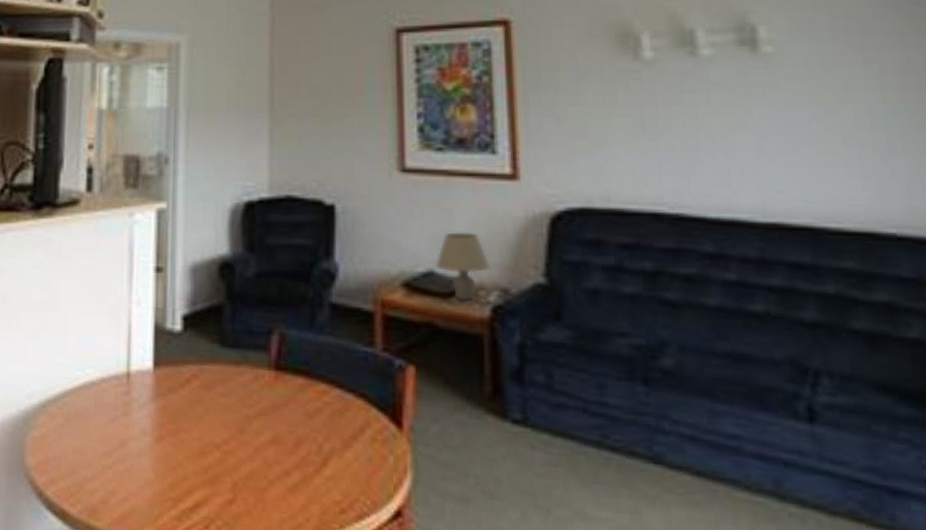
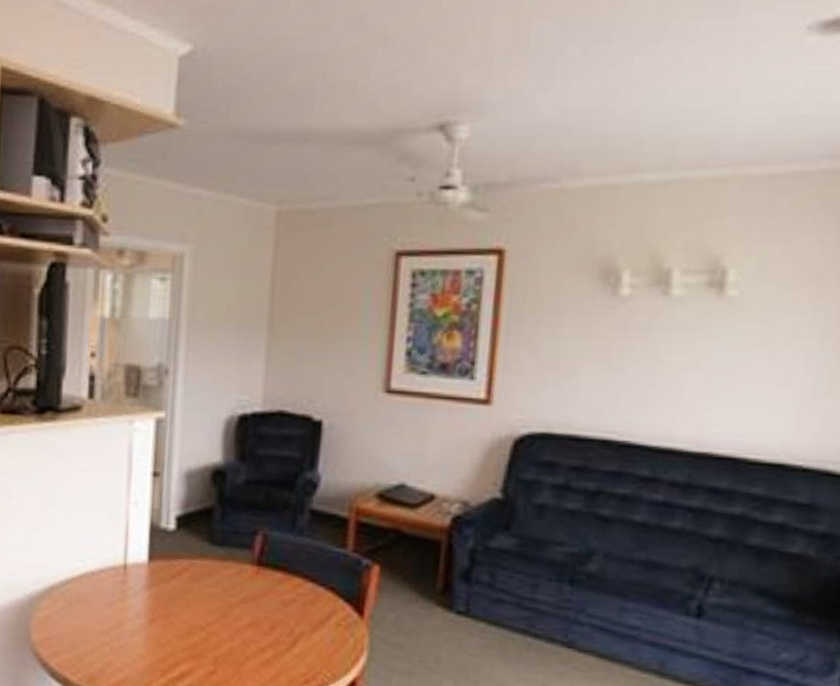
table lamp: present [436,232,491,301] -> none [408,450,456,512]

